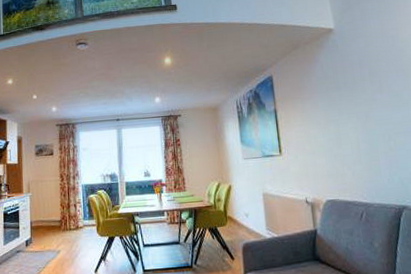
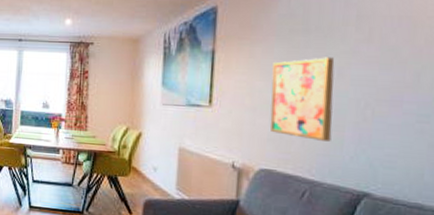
wall art: none [320,105,372,171] -> present [270,57,335,141]

